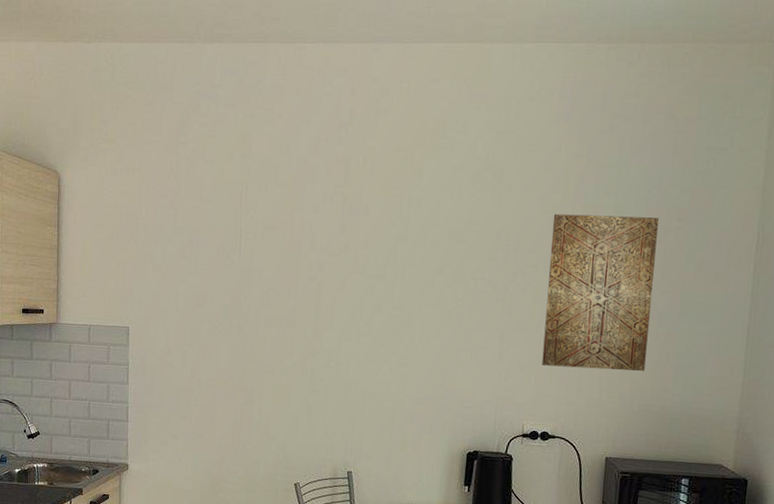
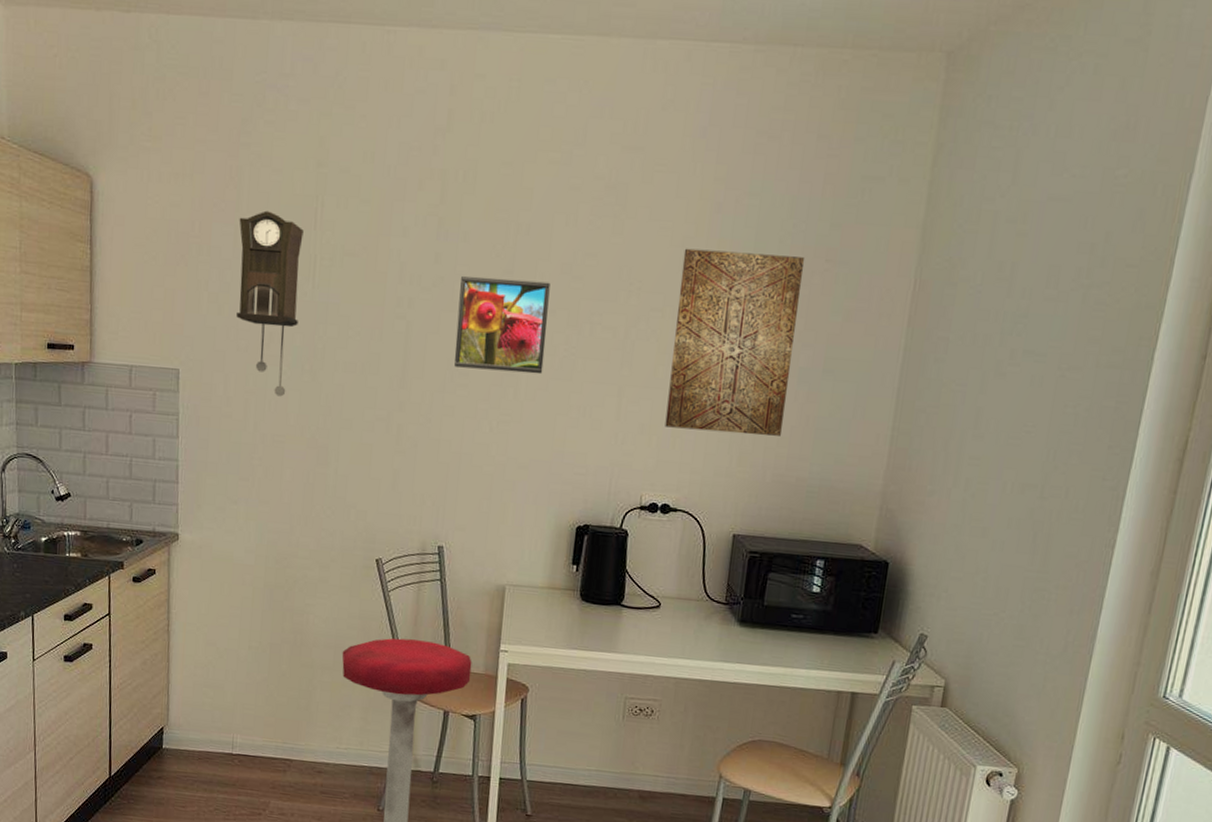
pendulum clock: none [176,195,231,348] -> present [236,210,304,397]
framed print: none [359,242,439,323] -> present [454,275,551,375]

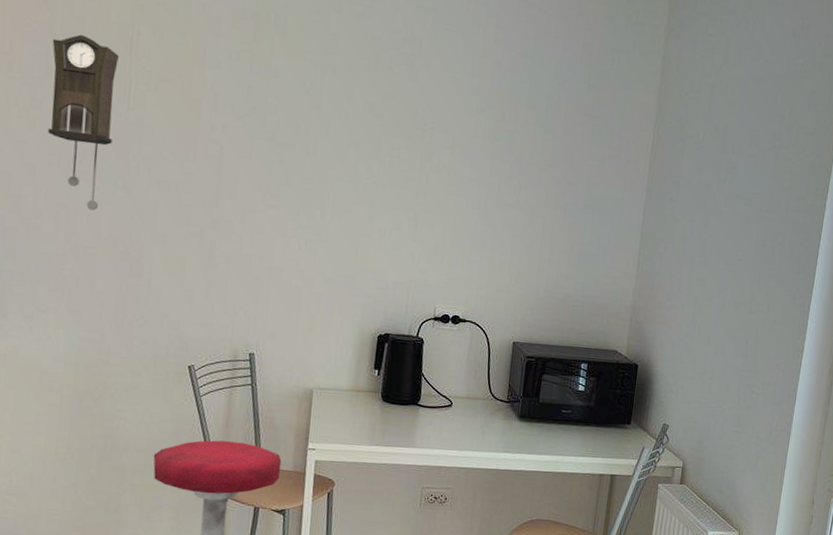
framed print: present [454,275,551,375] -> none [266,107,354,199]
wall art: present [665,248,805,436] -> none [455,97,569,259]

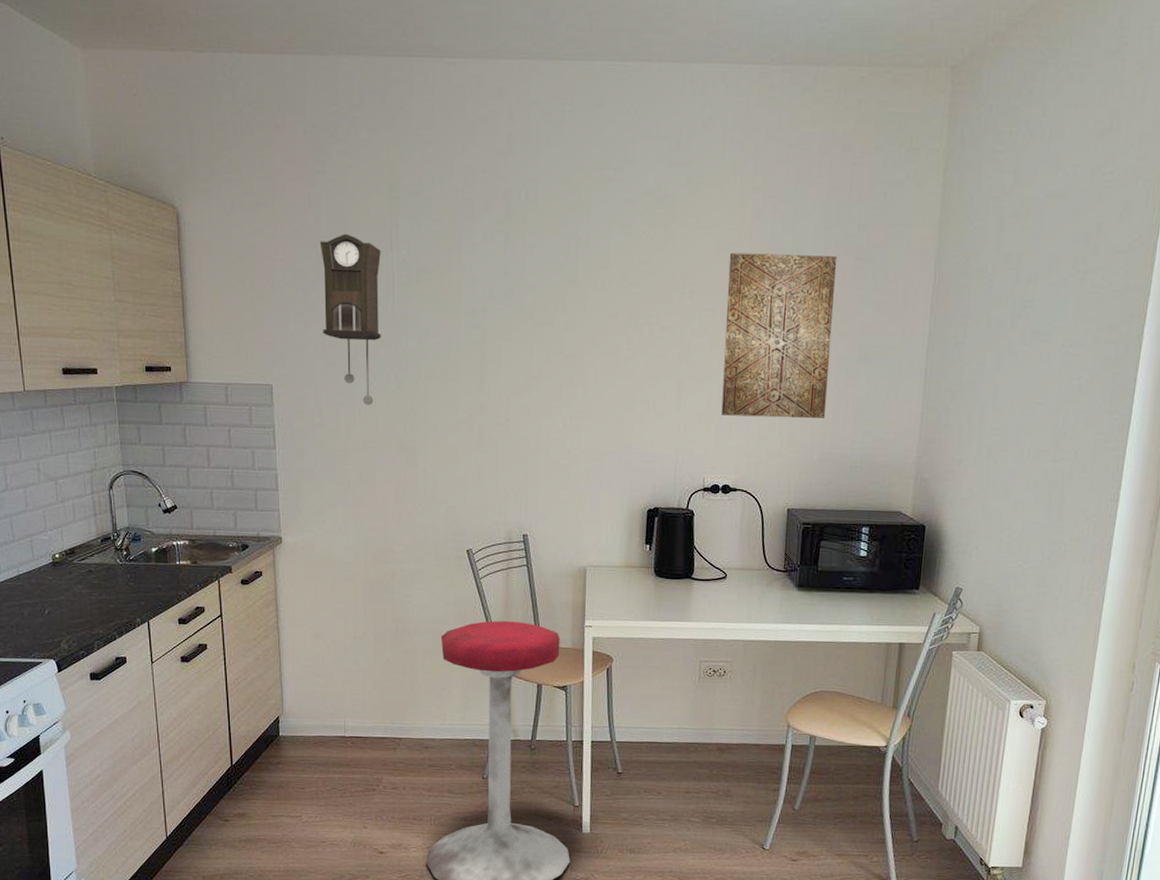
wall art: none [455,97,569,259] -> present [721,252,838,419]

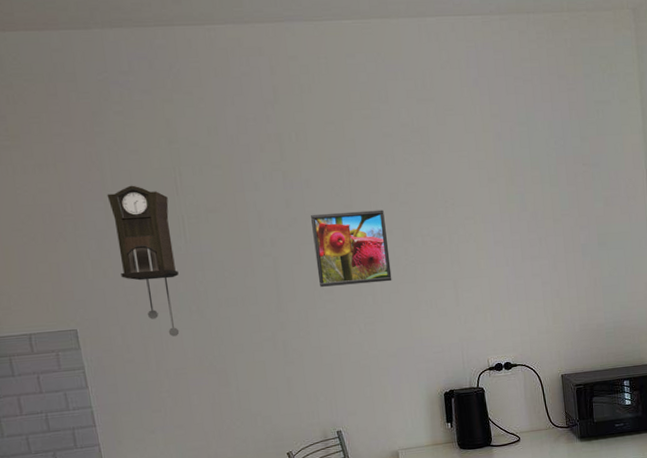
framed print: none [527,286,611,373] -> present [311,210,392,287]
wall art: present [721,252,838,419] -> none [480,165,580,305]

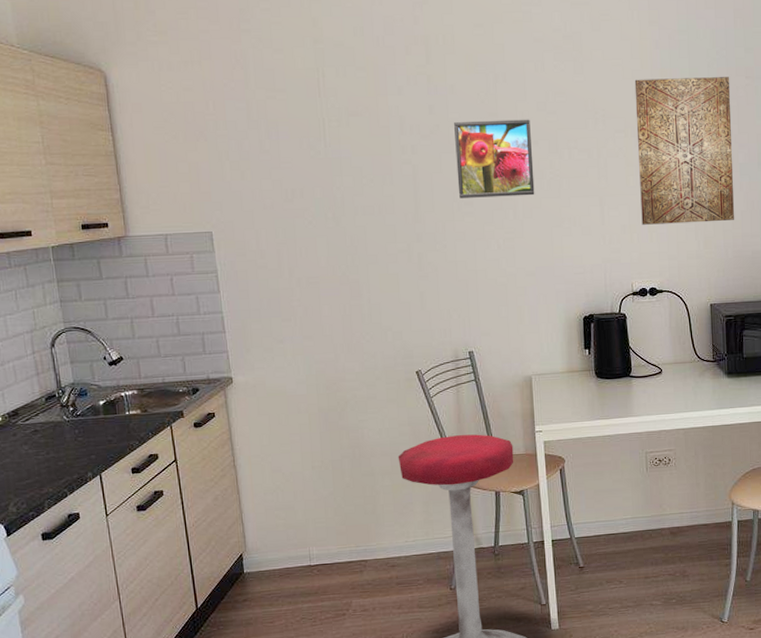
pendulum clock: present [107,185,180,337] -> none [249,85,316,244]
wall art: none [480,165,580,305] -> present [634,77,735,225]

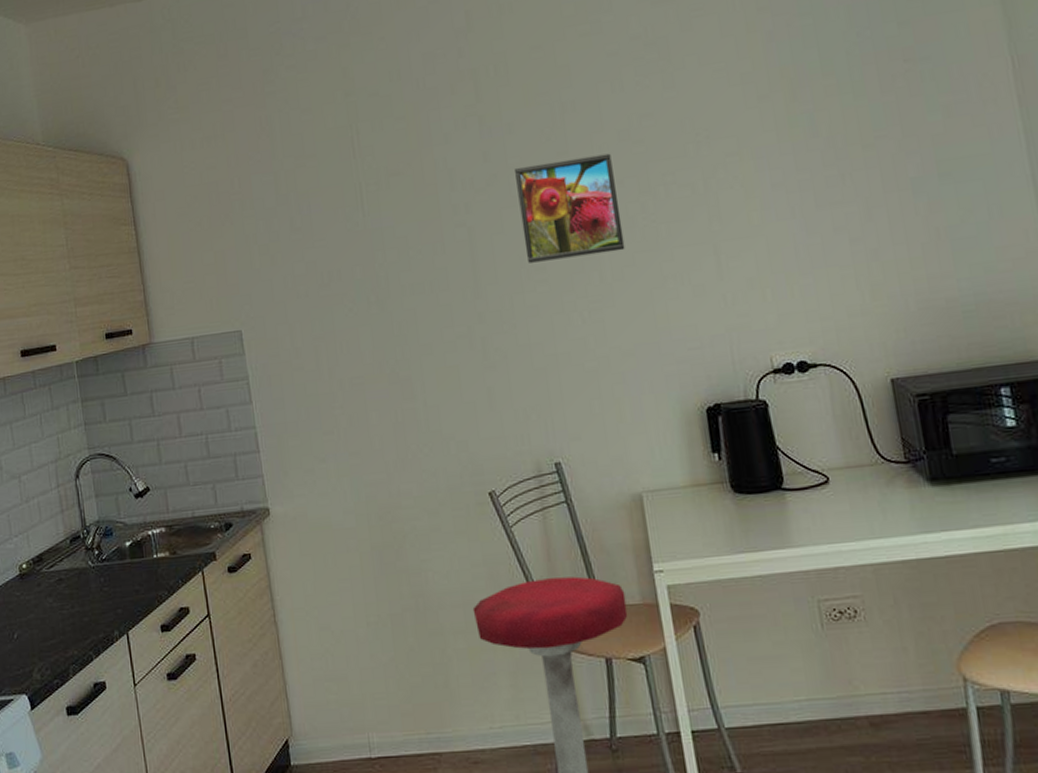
wall art: present [634,77,735,225] -> none [745,64,913,276]

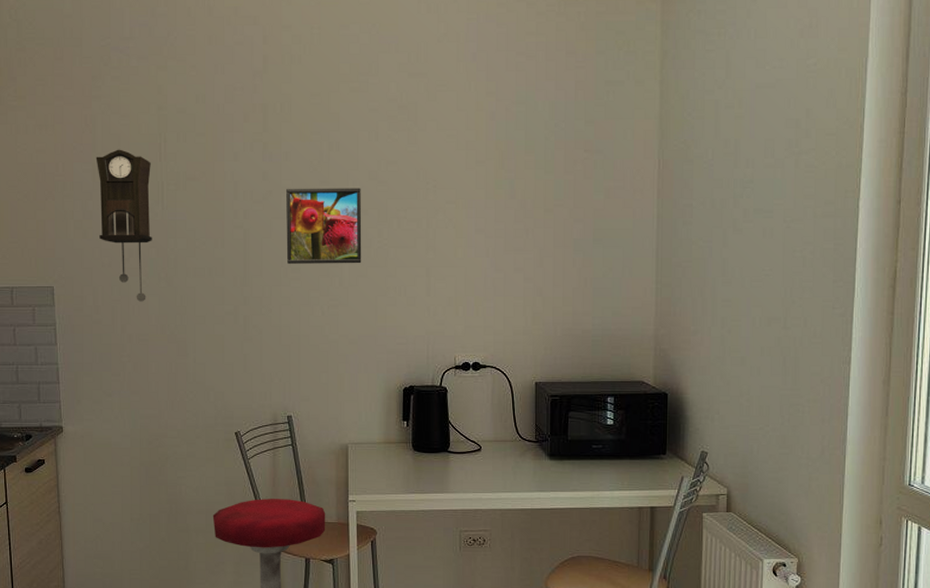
pendulum clock: none [276,151,356,336] -> present [96,149,152,302]

